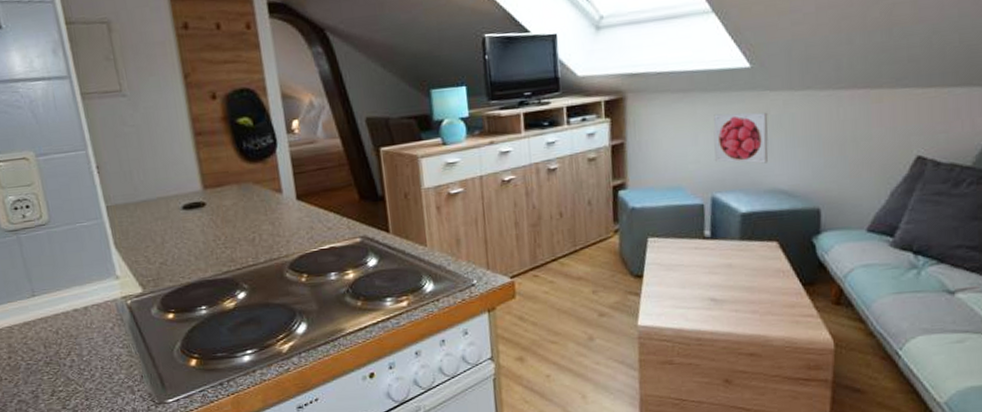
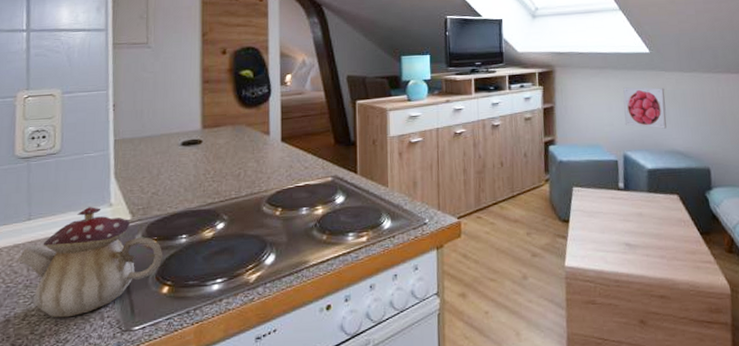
teapot: none [31,280,185,393] -> present [17,207,163,318]

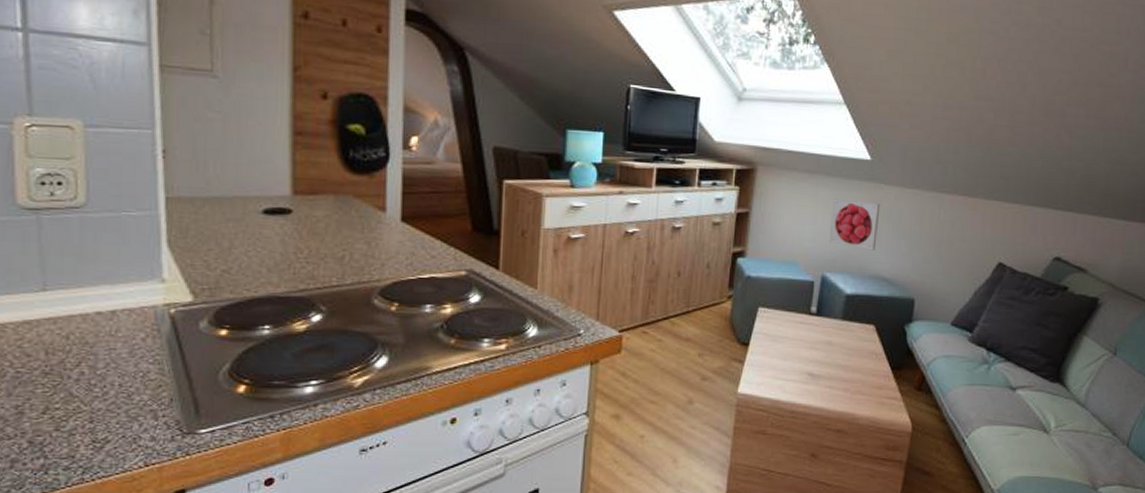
teapot: present [17,207,163,318] -> none [30,281,239,414]

